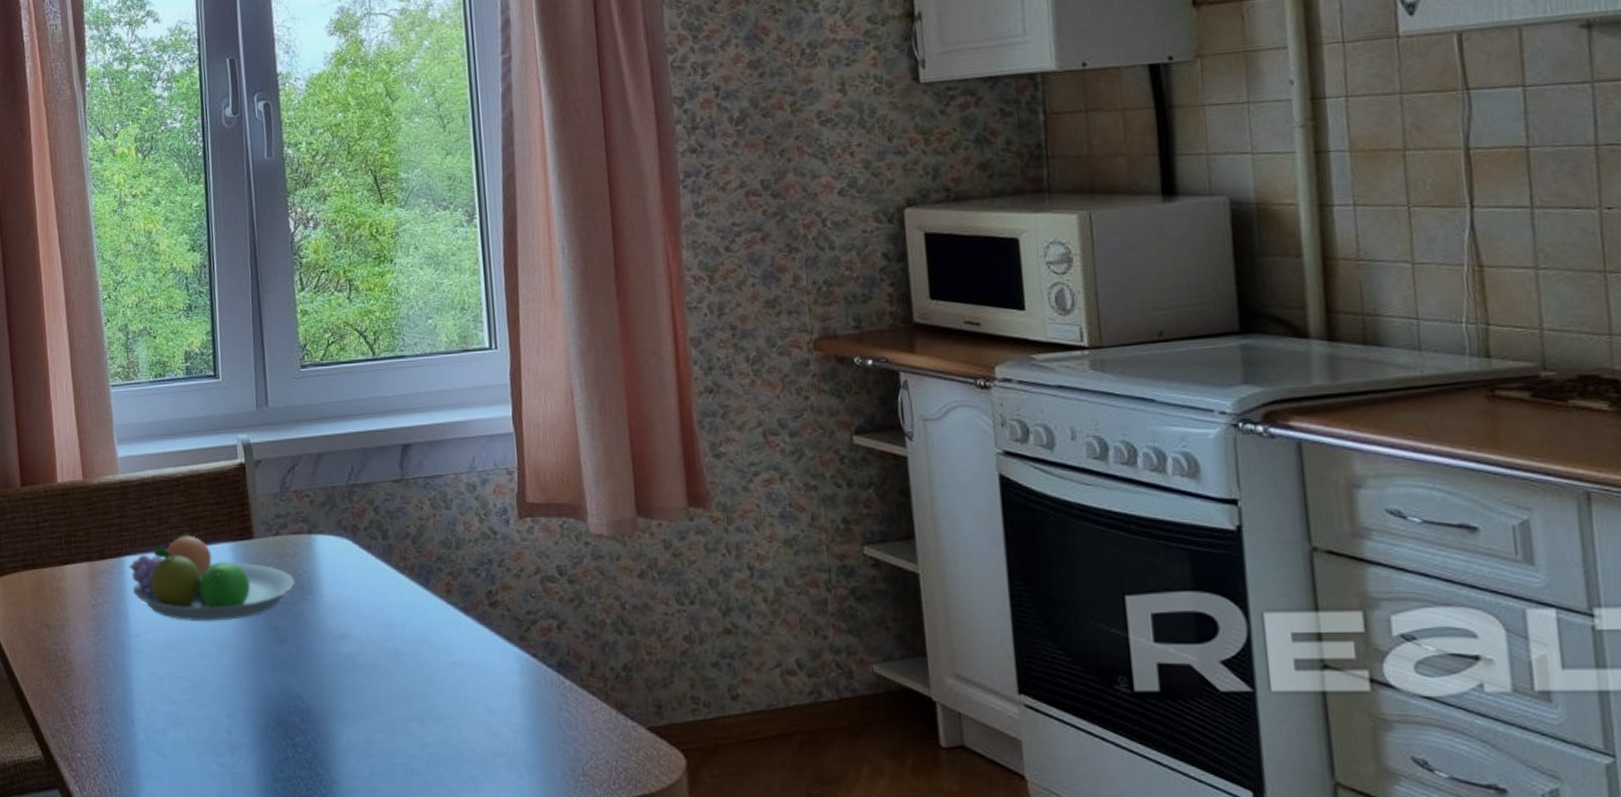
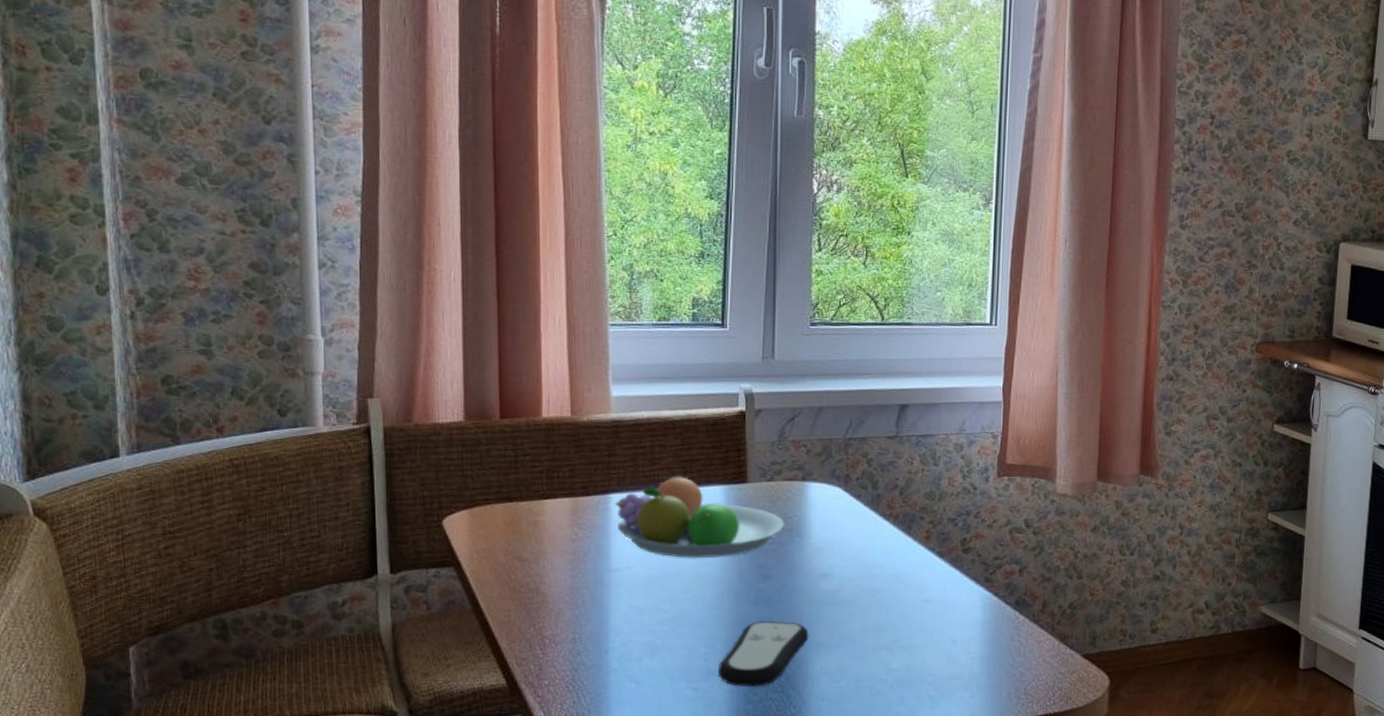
remote control: none [242,689,332,762] -> present [717,621,809,686]

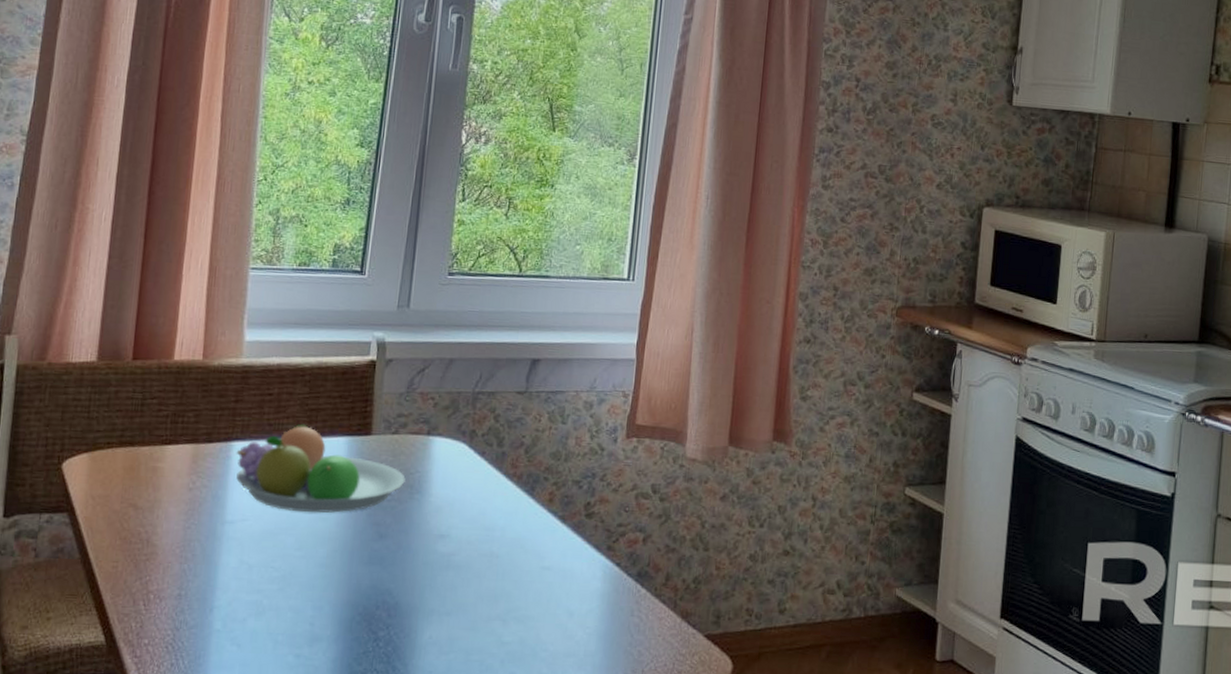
remote control: present [717,621,809,686] -> none [322,584,421,655]

